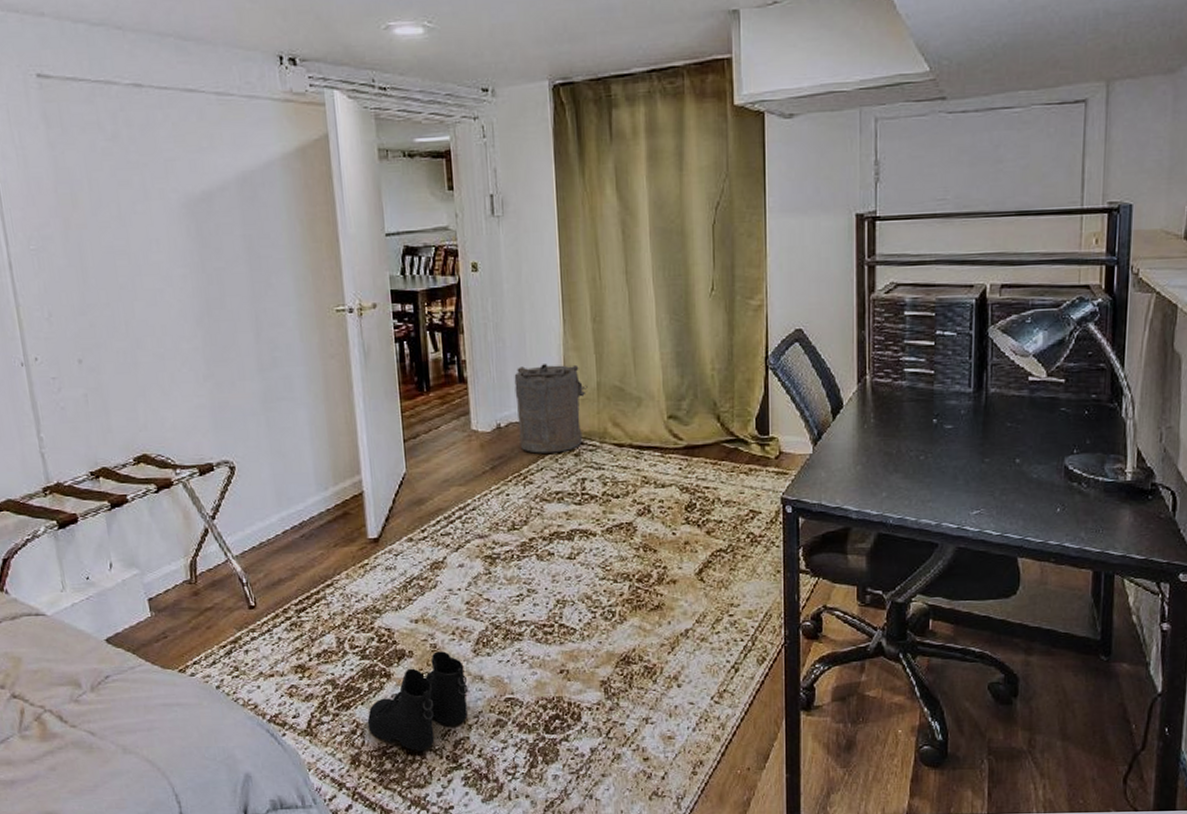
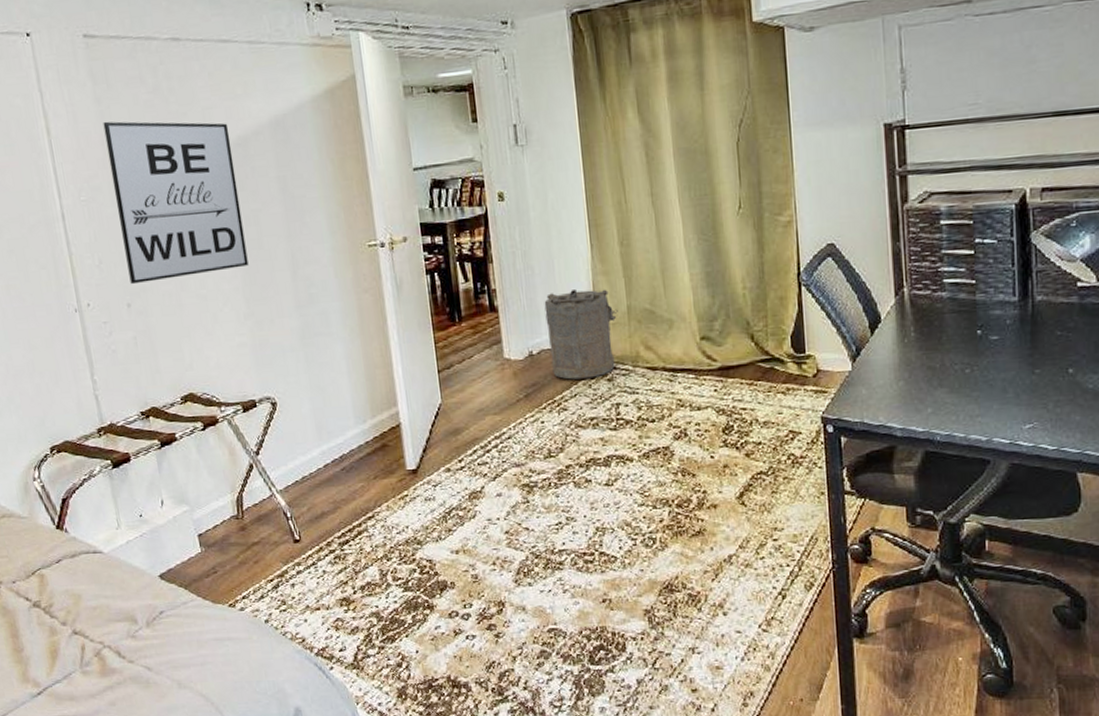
wall art: none [56,167,210,340] -> present [103,121,249,285]
boots: present [367,651,469,752] -> none [412,582,512,684]

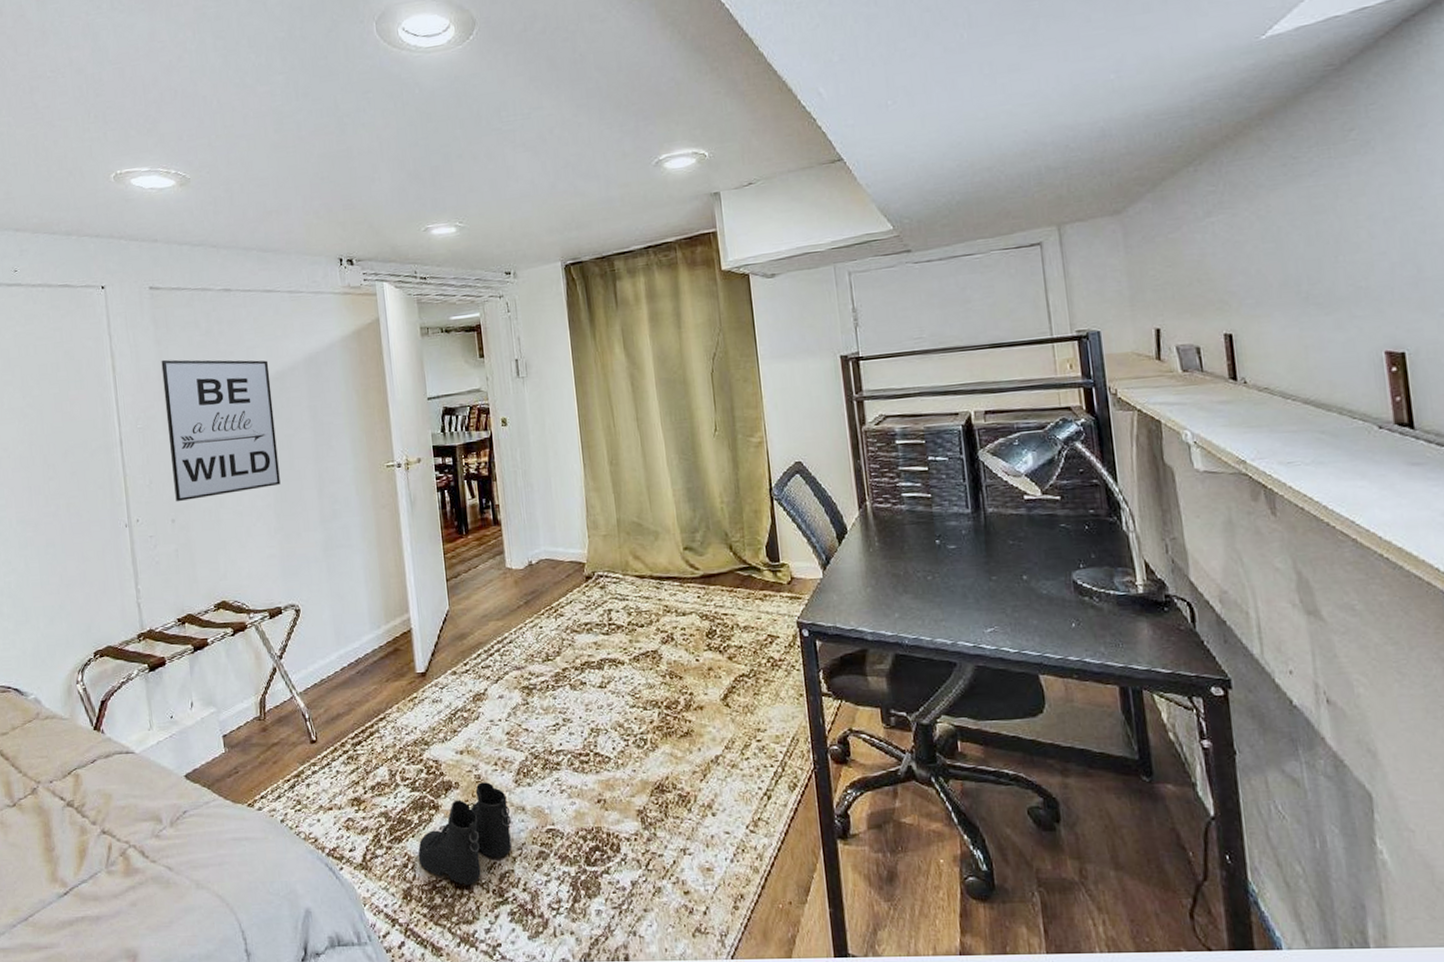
boots: none [412,582,512,684] -> present [418,782,512,886]
laundry hamper: present [544,289,618,380] -> none [542,504,609,588]

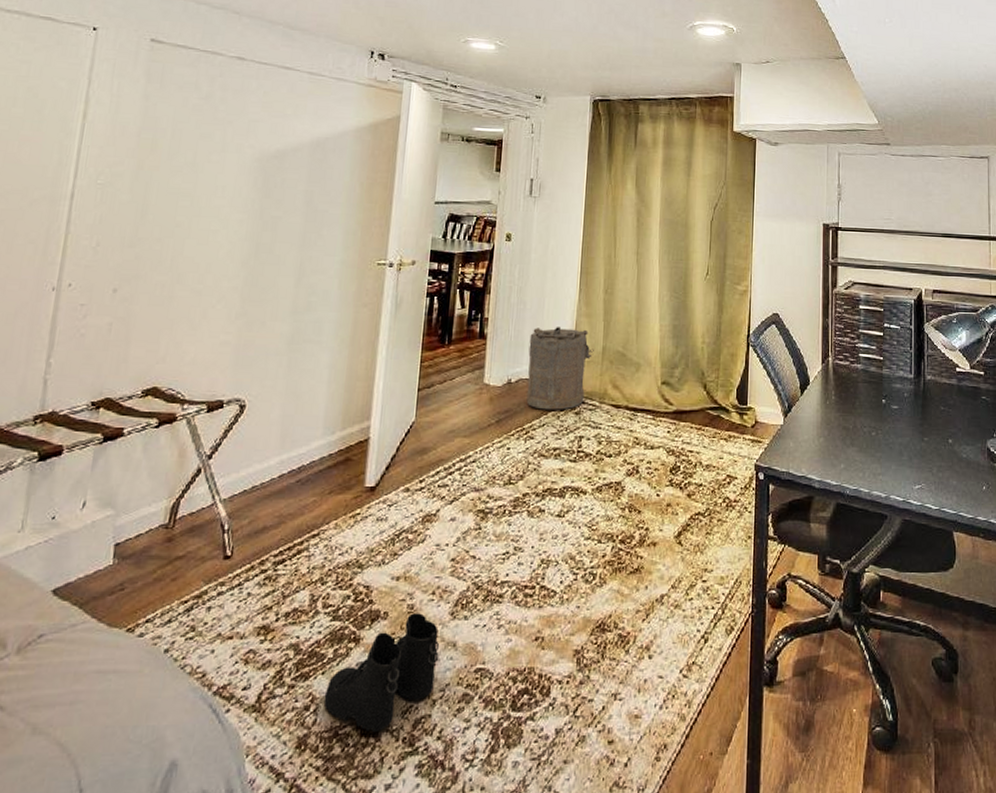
wall art: present [161,359,281,502] -> none [124,116,270,271]
laundry hamper: none [542,504,609,588] -> present [526,327,594,410]

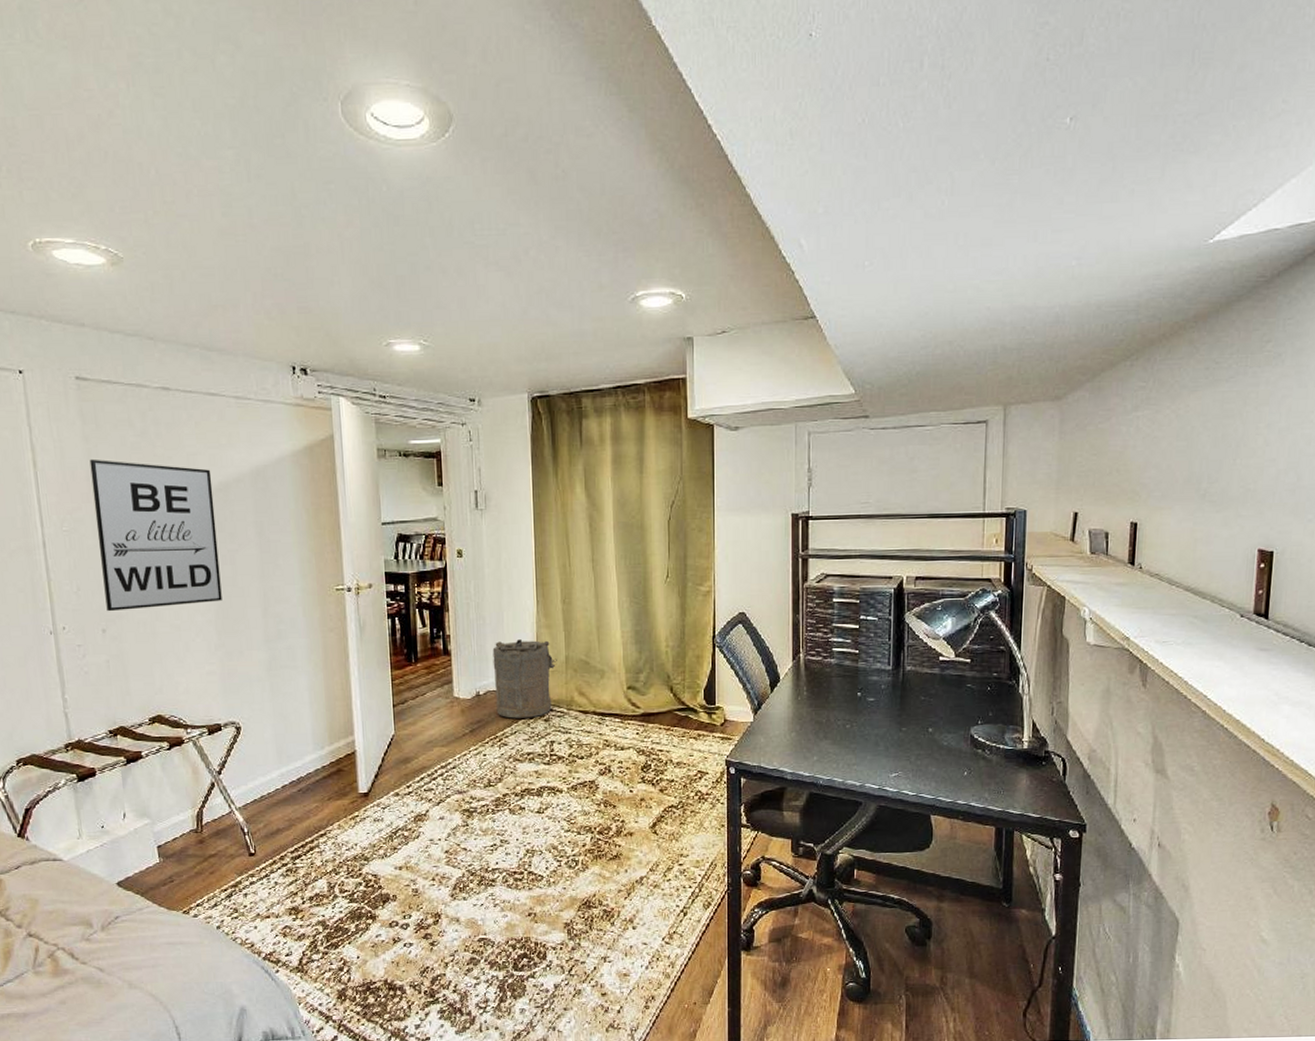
wall art: none [124,116,270,271] -> present [89,459,222,612]
boots: present [324,613,439,733] -> none [353,895,446,987]

